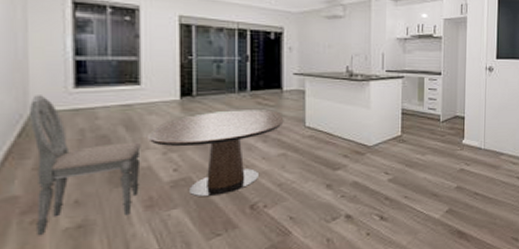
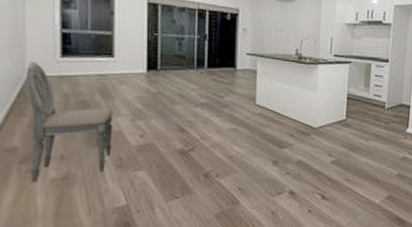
dining table: present [146,110,284,198] -> none [118,85,237,163]

